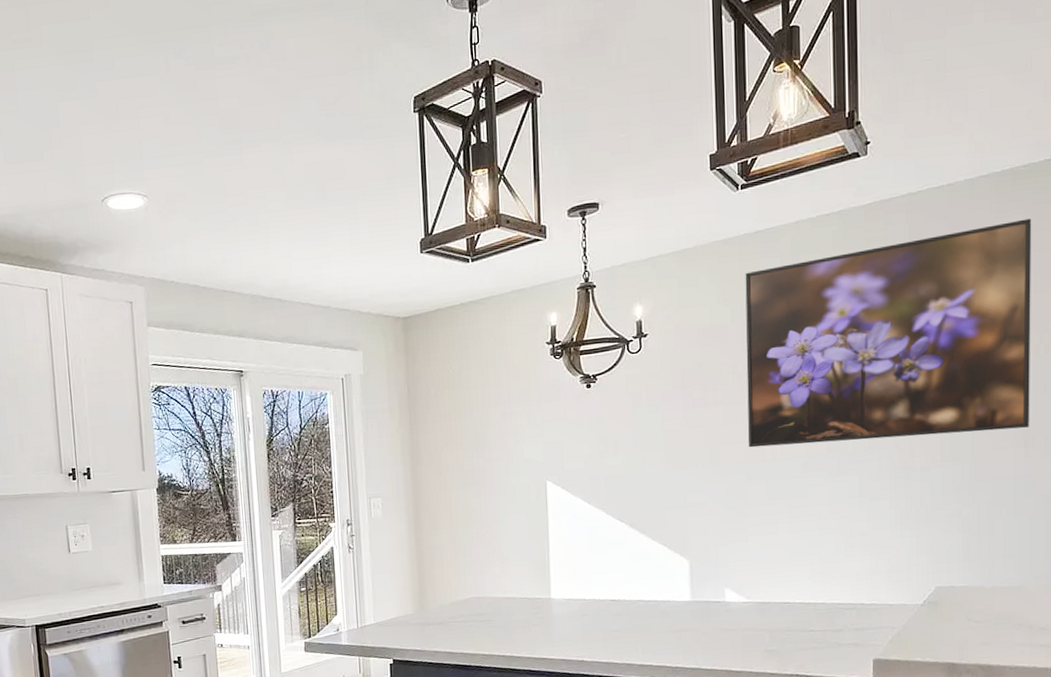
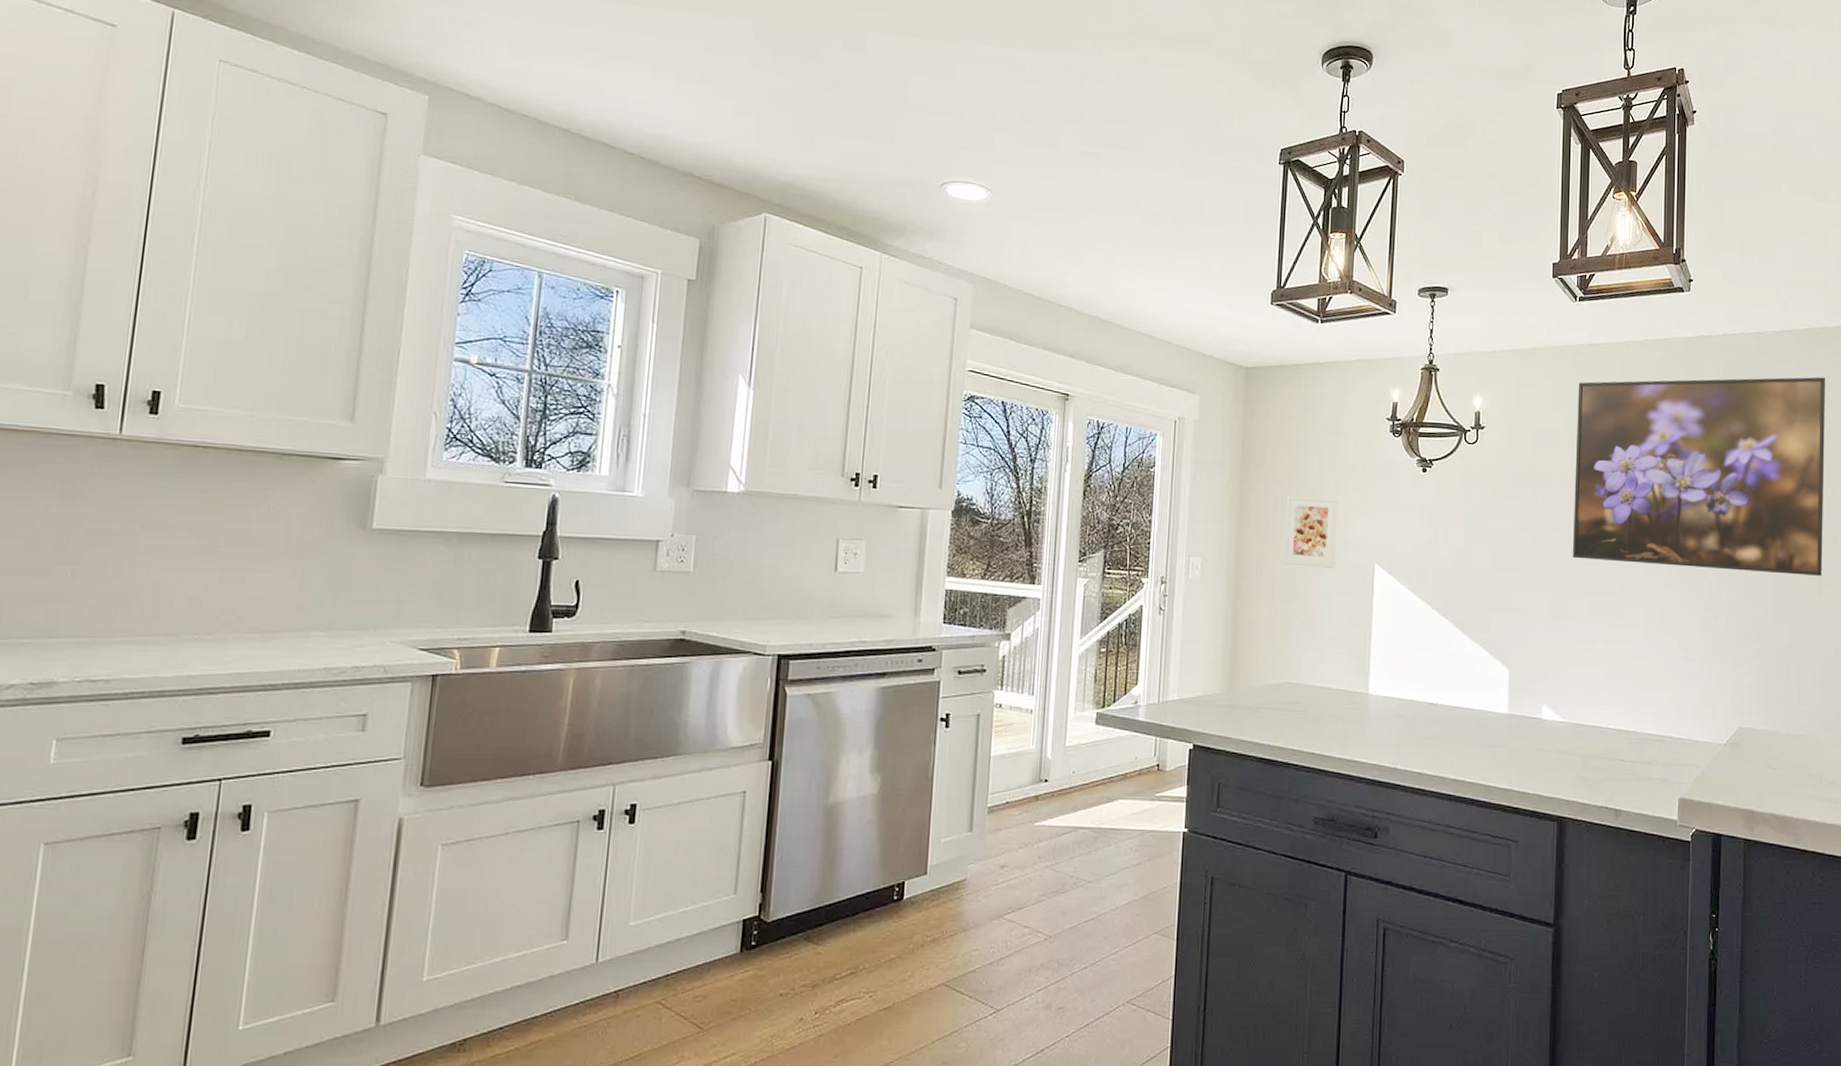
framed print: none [455,425,509,493] -> present [1282,495,1340,568]

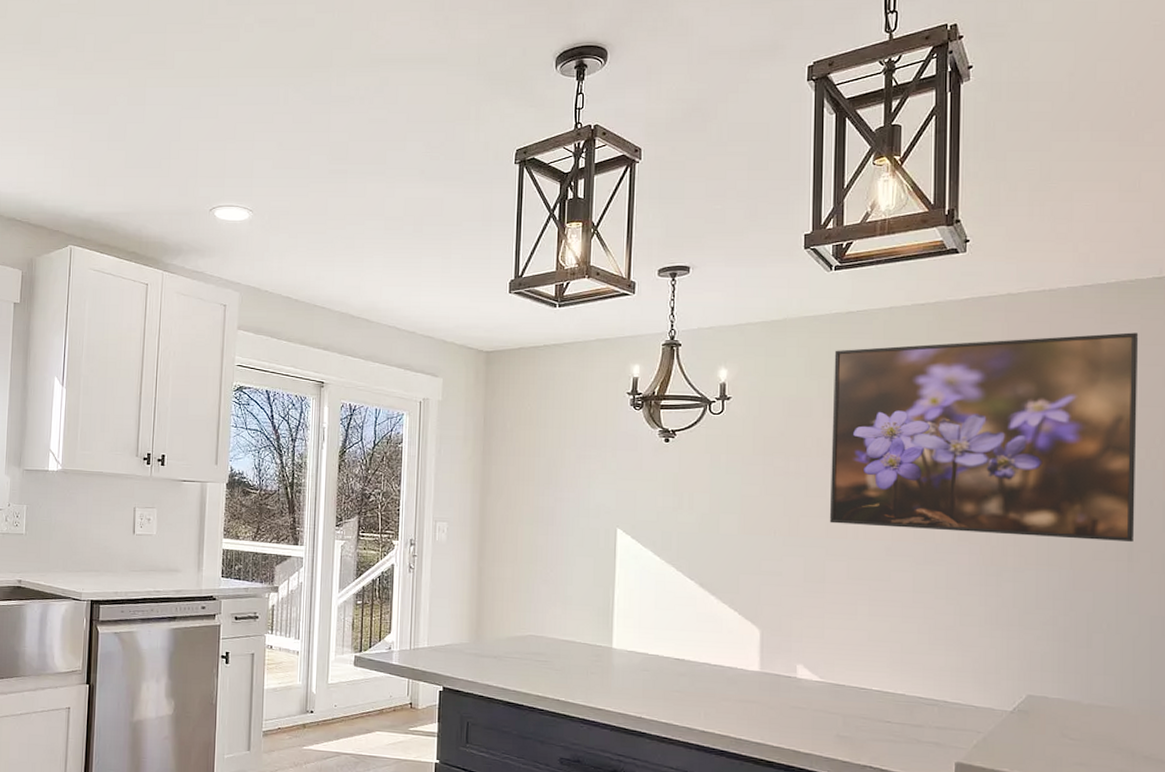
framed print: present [1282,495,1340,568] -> none [524,466,581,532]

